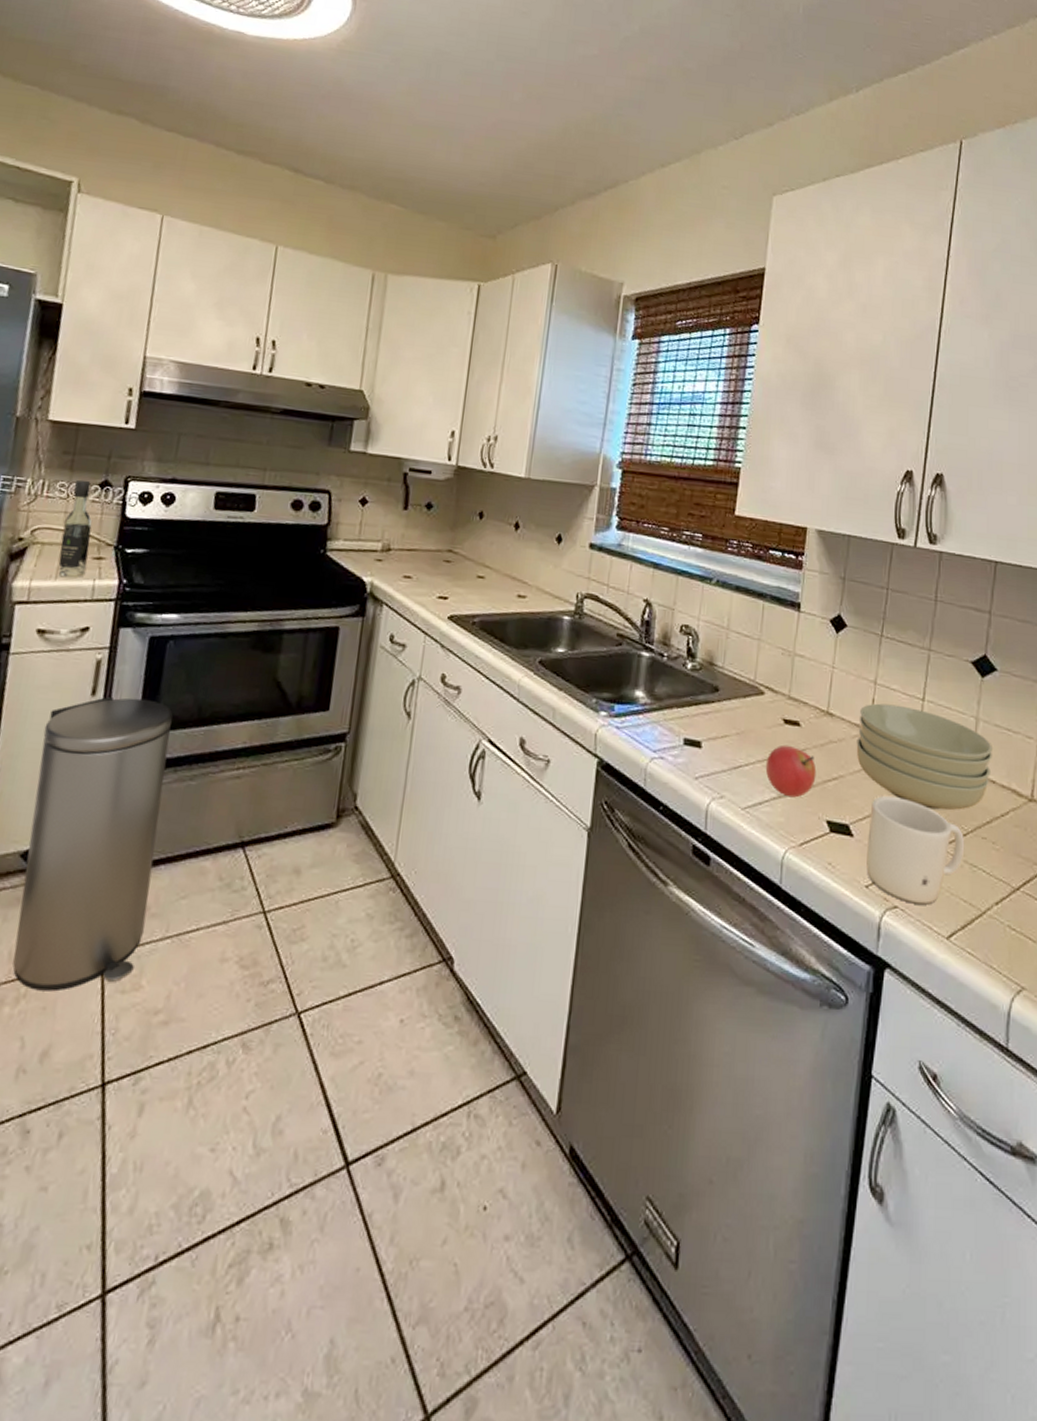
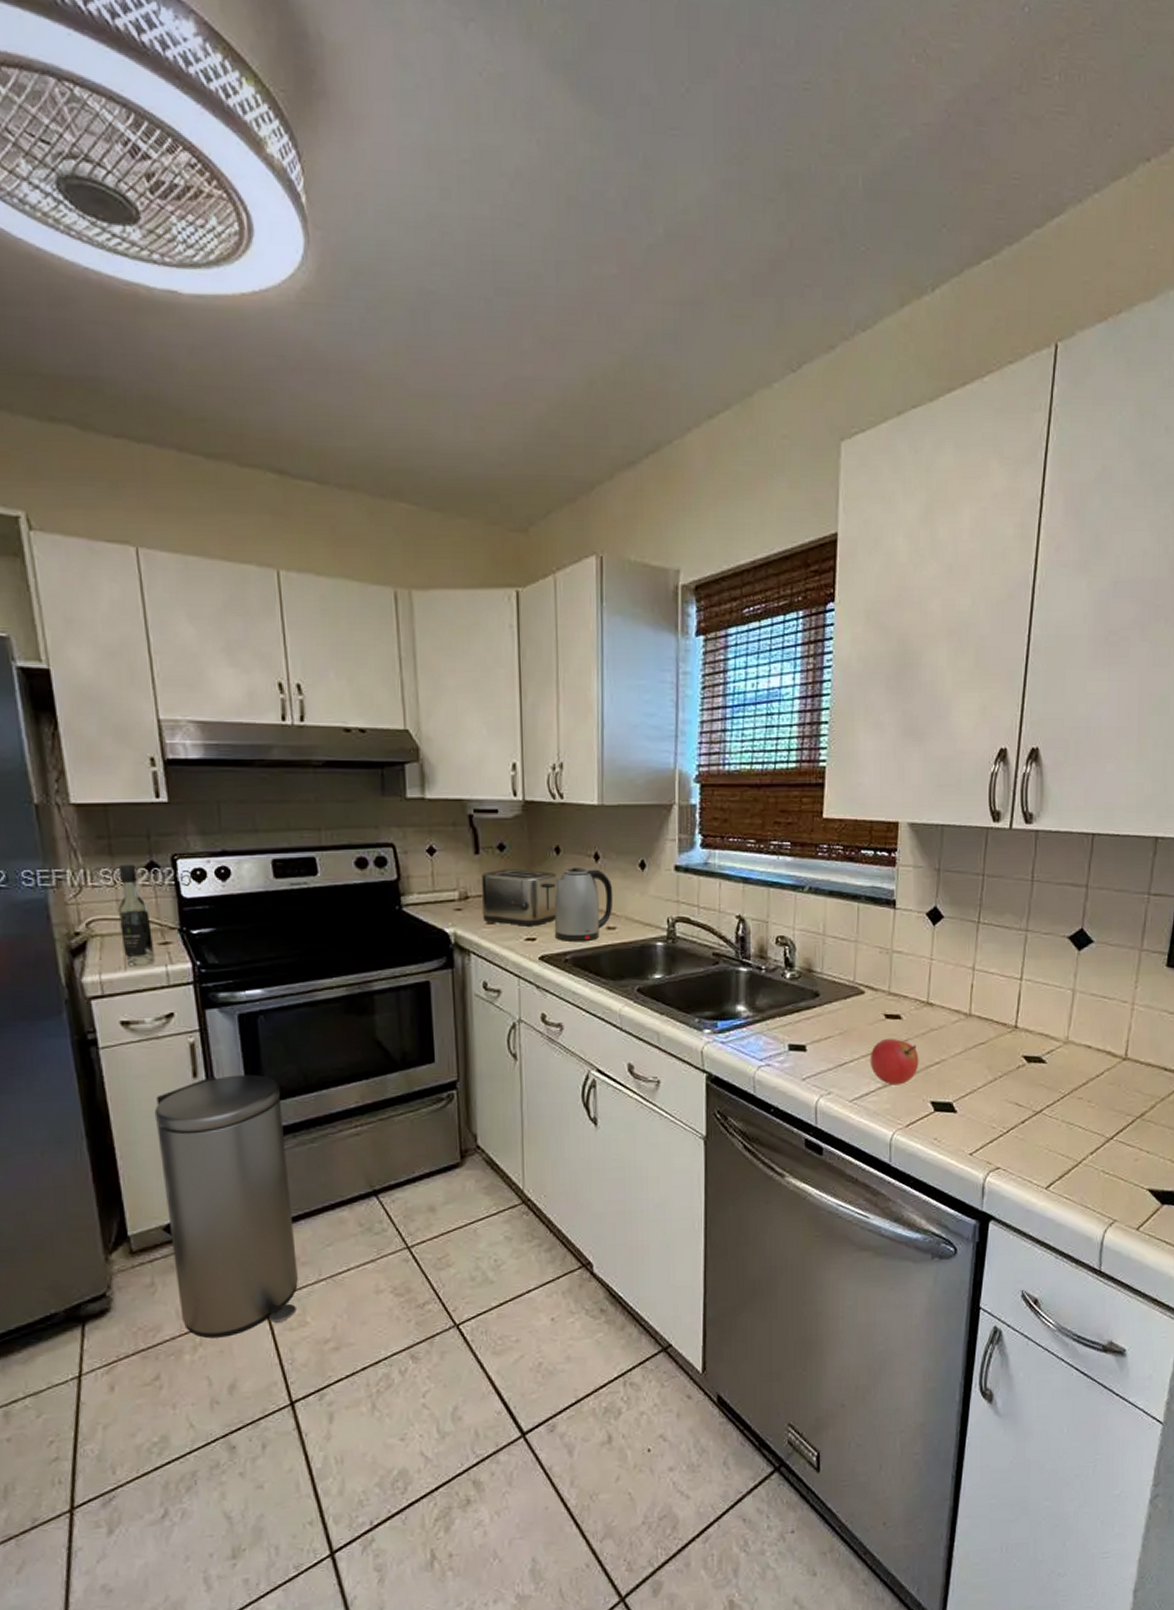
toaster: none [400,526,477,586] -> present [480,869,557,926]
kettle: none [466,533,529,607] -> present [554,868,614,941]
bowl: present [856,703,994,810] -> none [957,987,1090,1079]
mug: present [866,796,965,905] -> none [970,1072,1062,1164]

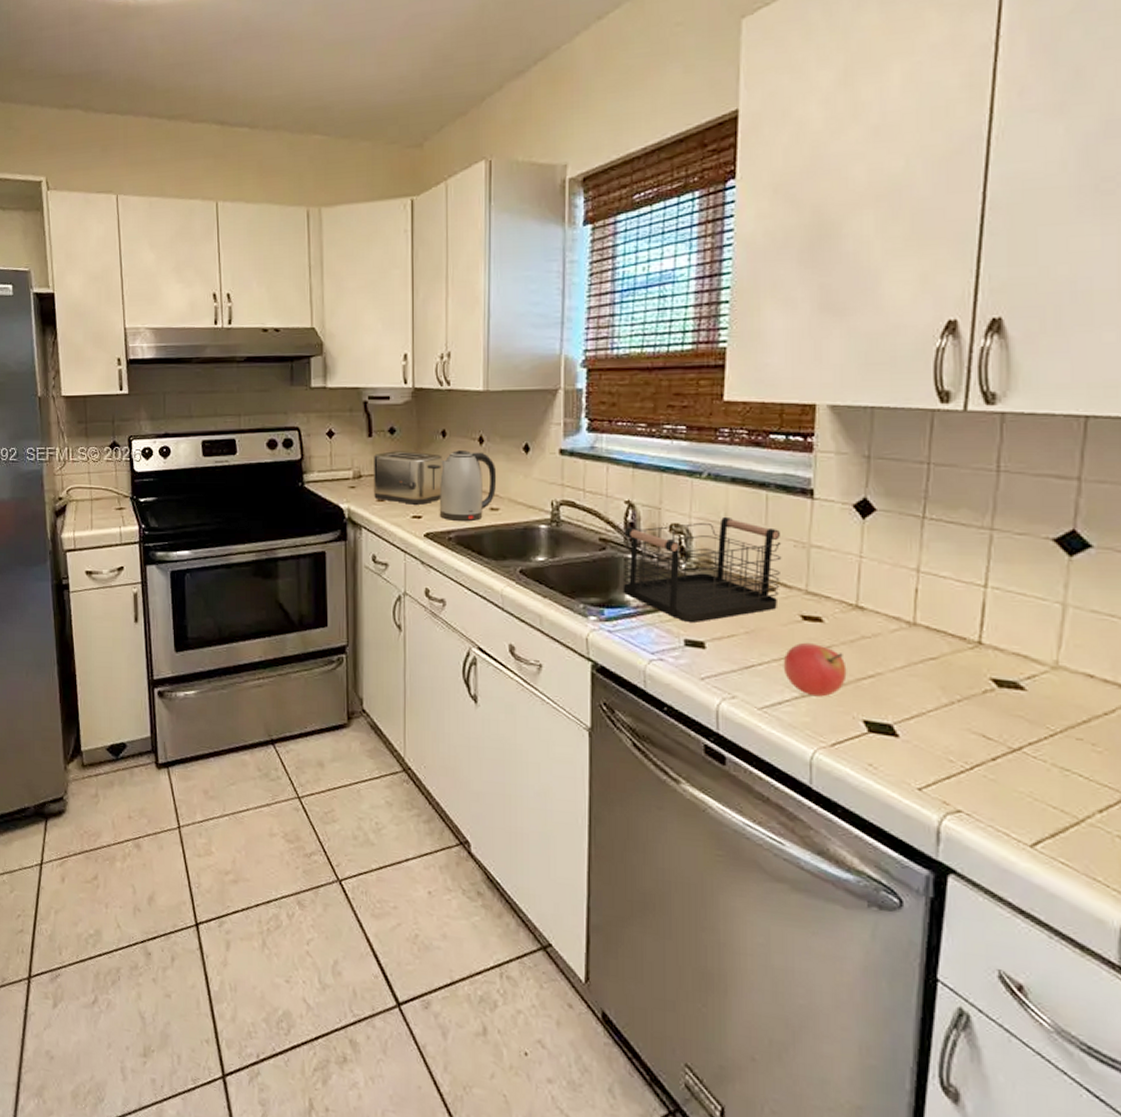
bottle: present [117,864,155,967] -> none [89,443,113,527]
pedal bin: present [154,1074,298,1339] -> none [105,622,206,853]
dish rack: none [734,927,870,1028] -> present [622,516,782,622]

